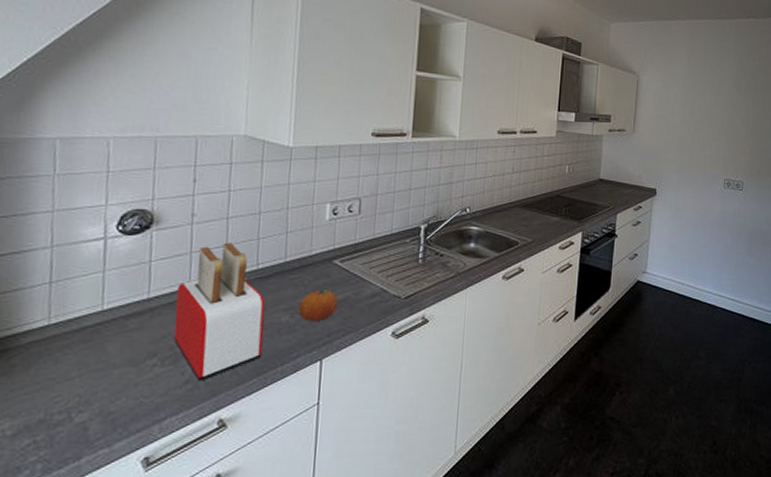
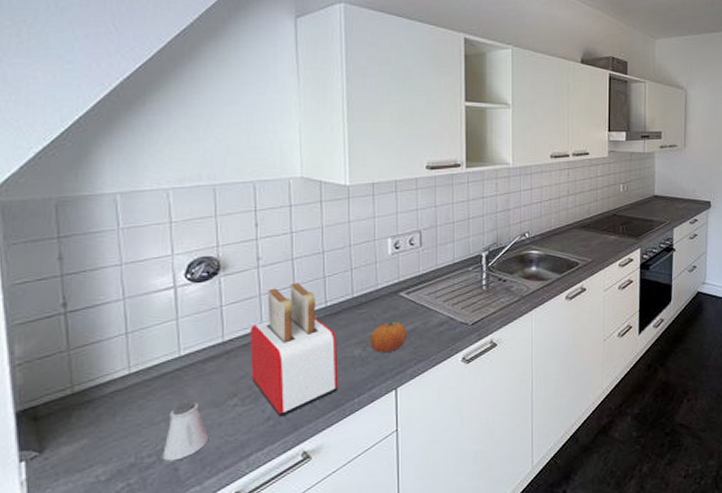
saltshaker: none [73,358,123,420] -> present [163,401,208,462]

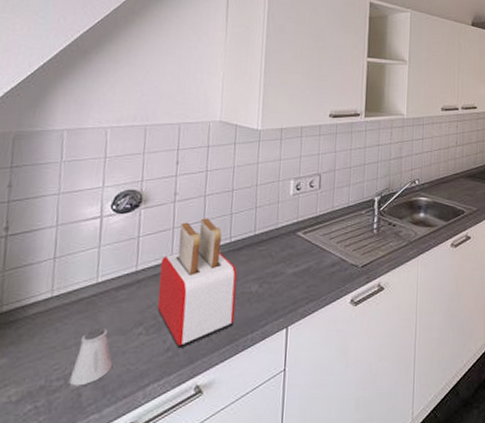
fruit: present [371,321,408,354] -> none [267,260,302,291]

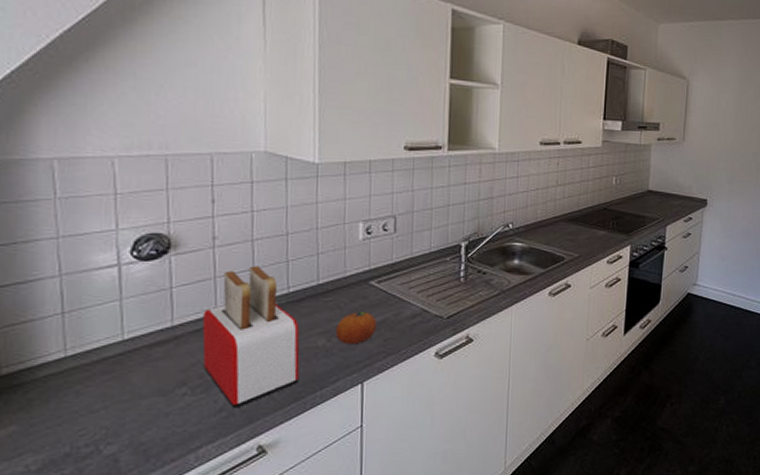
saltshaker: present [69,327,112,386] -> none [102,388,153,452]
fruit: none [267,260,302,291] -> present [336,312,378,345]

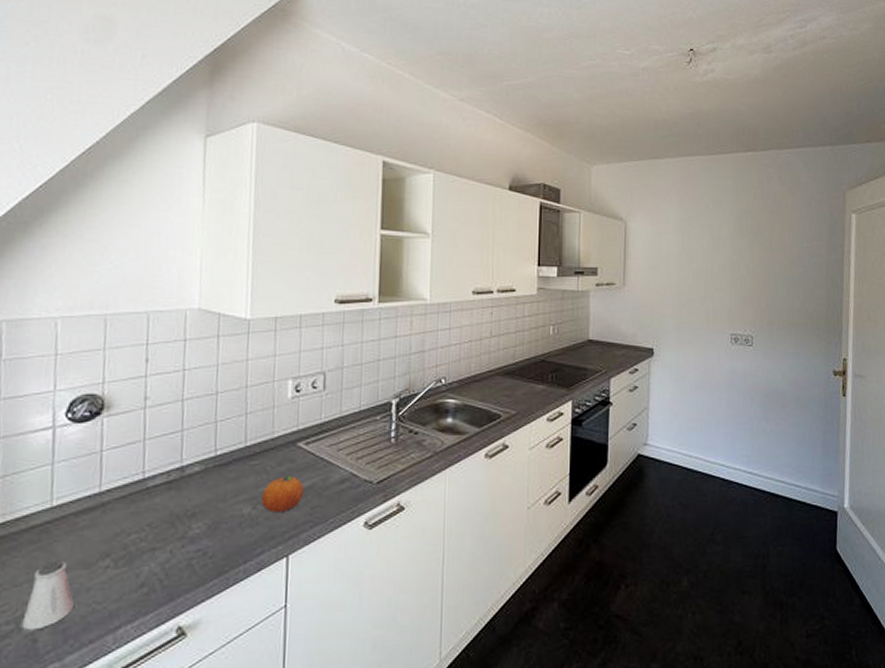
saltshaker: none [102,388,153,452] -> present [22,560,74,631]
toaster: present [202,266,300,409] -> none [127,427,225,584]

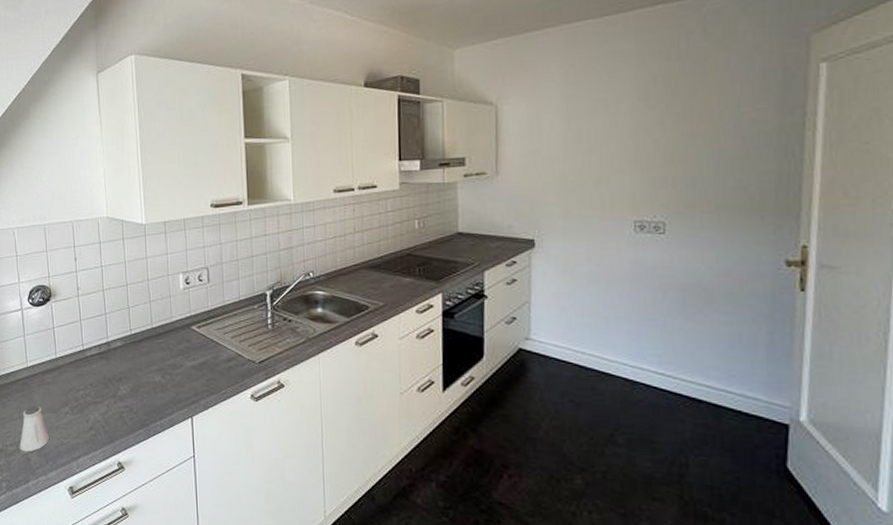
fruit: present [262,476,305,513] -> none [168,353,200,383]

